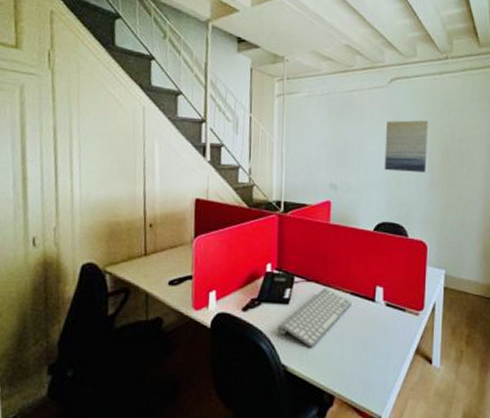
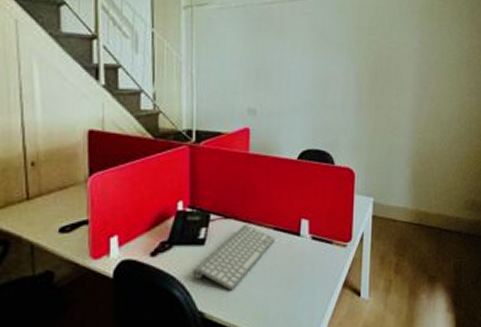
wall art: present [384,120,429,172] -> none [308,36,355,94]

